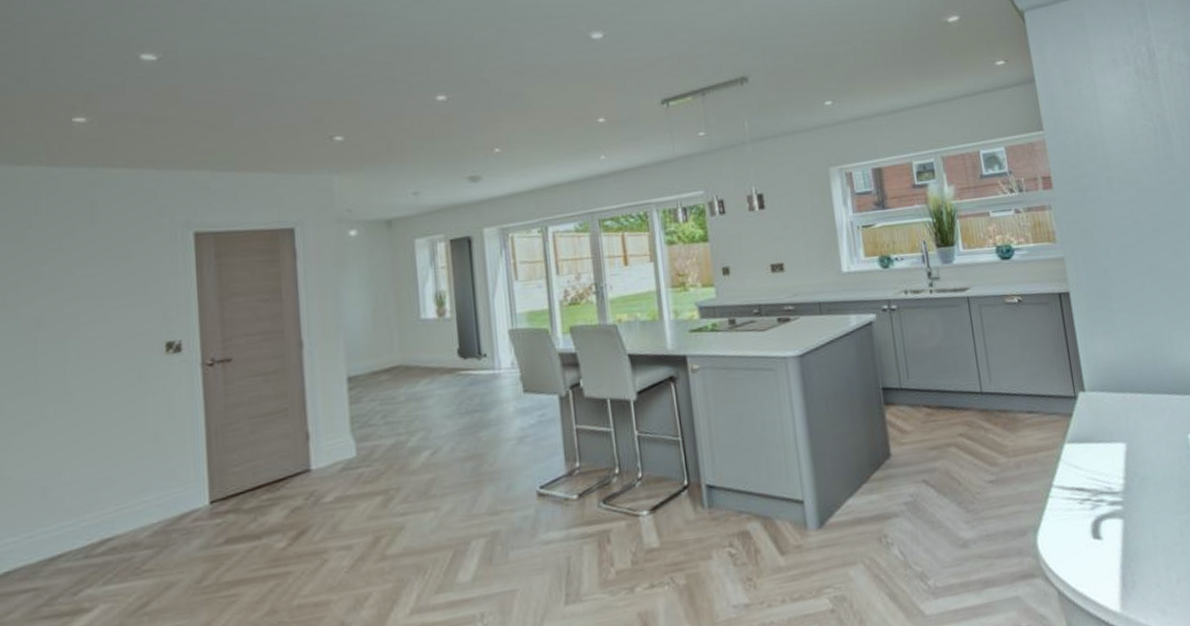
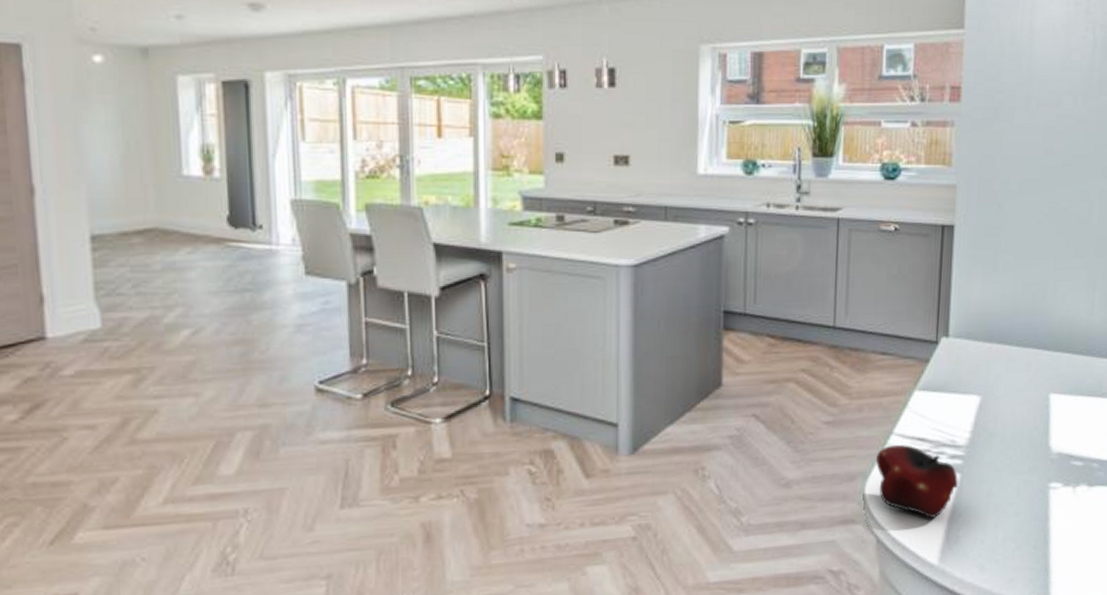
fruit: none [1041,495,1124,566] -> present [875,444,959,518]

